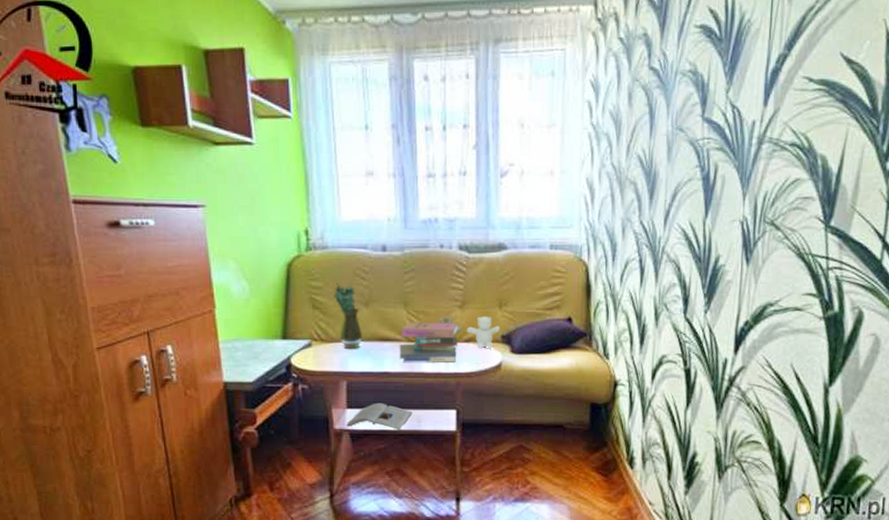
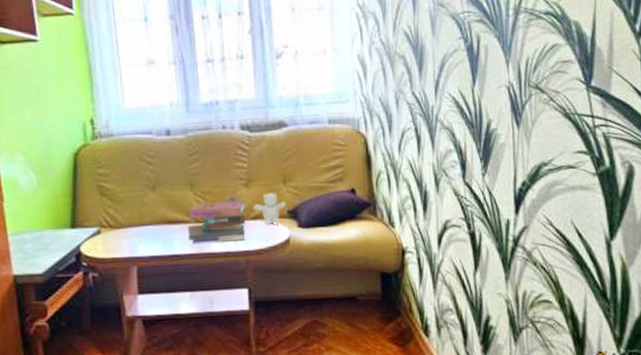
vase: present [334,283,362,350] -> none [121,169,151,235]
magazine: present [346,402,412,430] -> none [138,286,204,313]

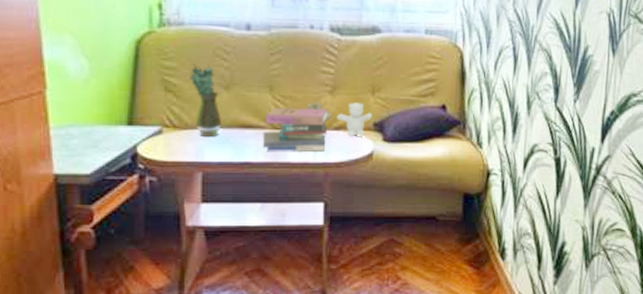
vase: none [121,169,151,235] -> present [190,63,221,138]

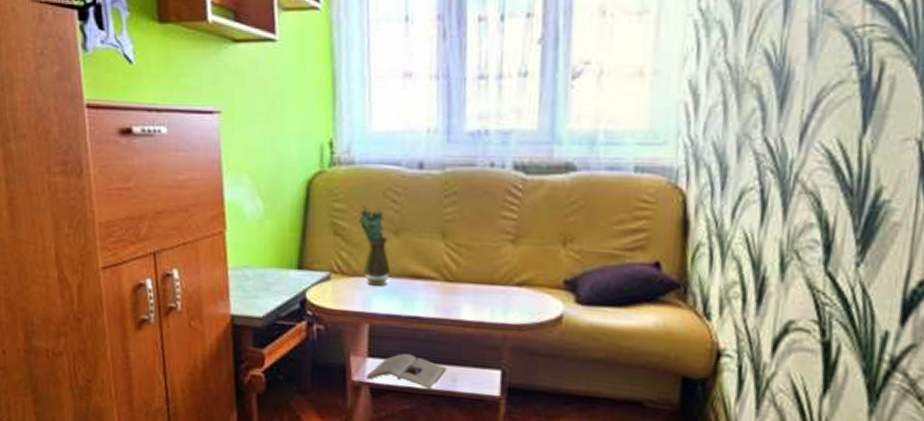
magazine: none [200,196,276,225] -> present [366,353,446,389]
books: present [262,107,328,152] -> none [433,257,509,311]
stuffed animal: present [307,102,373,137] -> none [484,253,563,297]

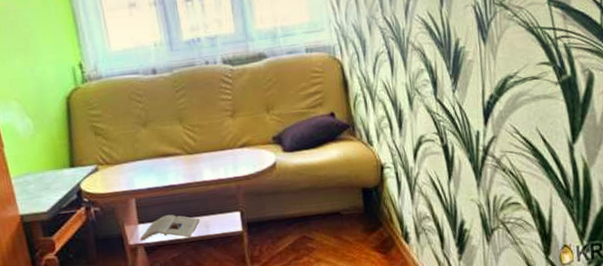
vase: present [359,205,390,287] -> none [113,109,145,170]

